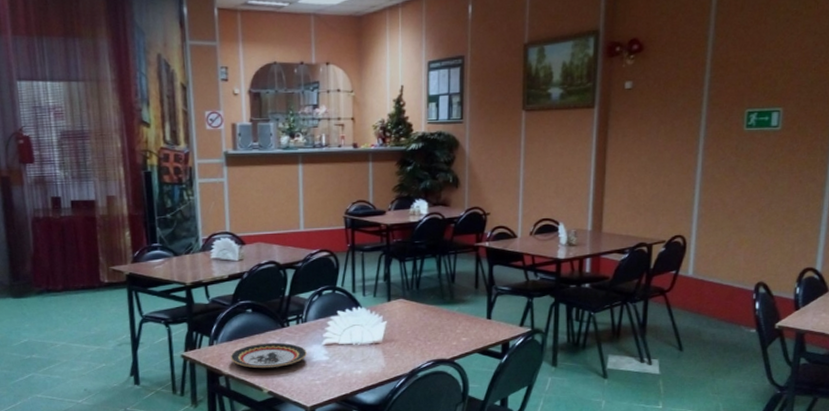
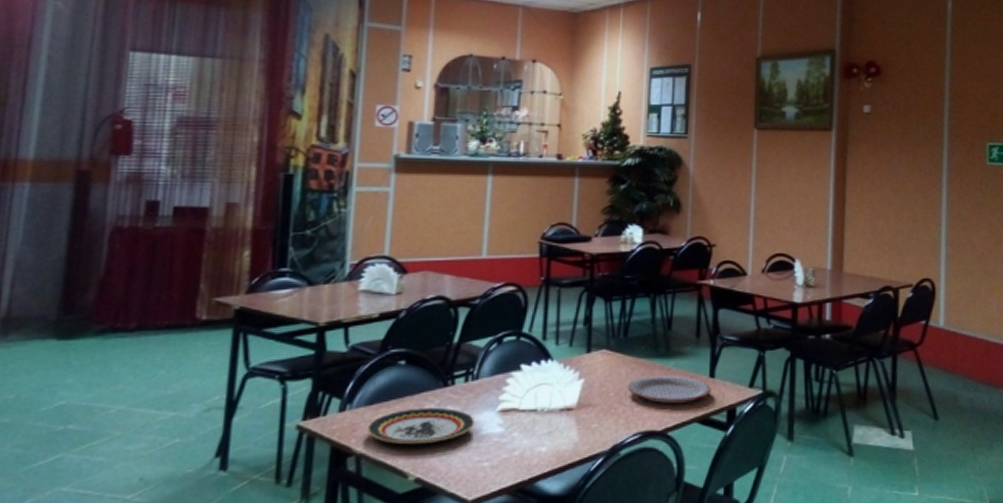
plate: none [421,317,488,339] -> present [627,374,711,403]

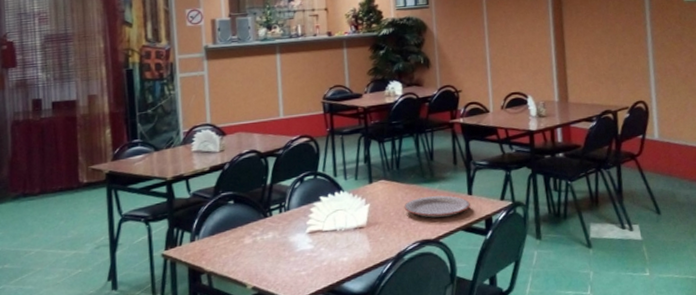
plate: present [366,407,475,445] -> none [212,233,291,263]

